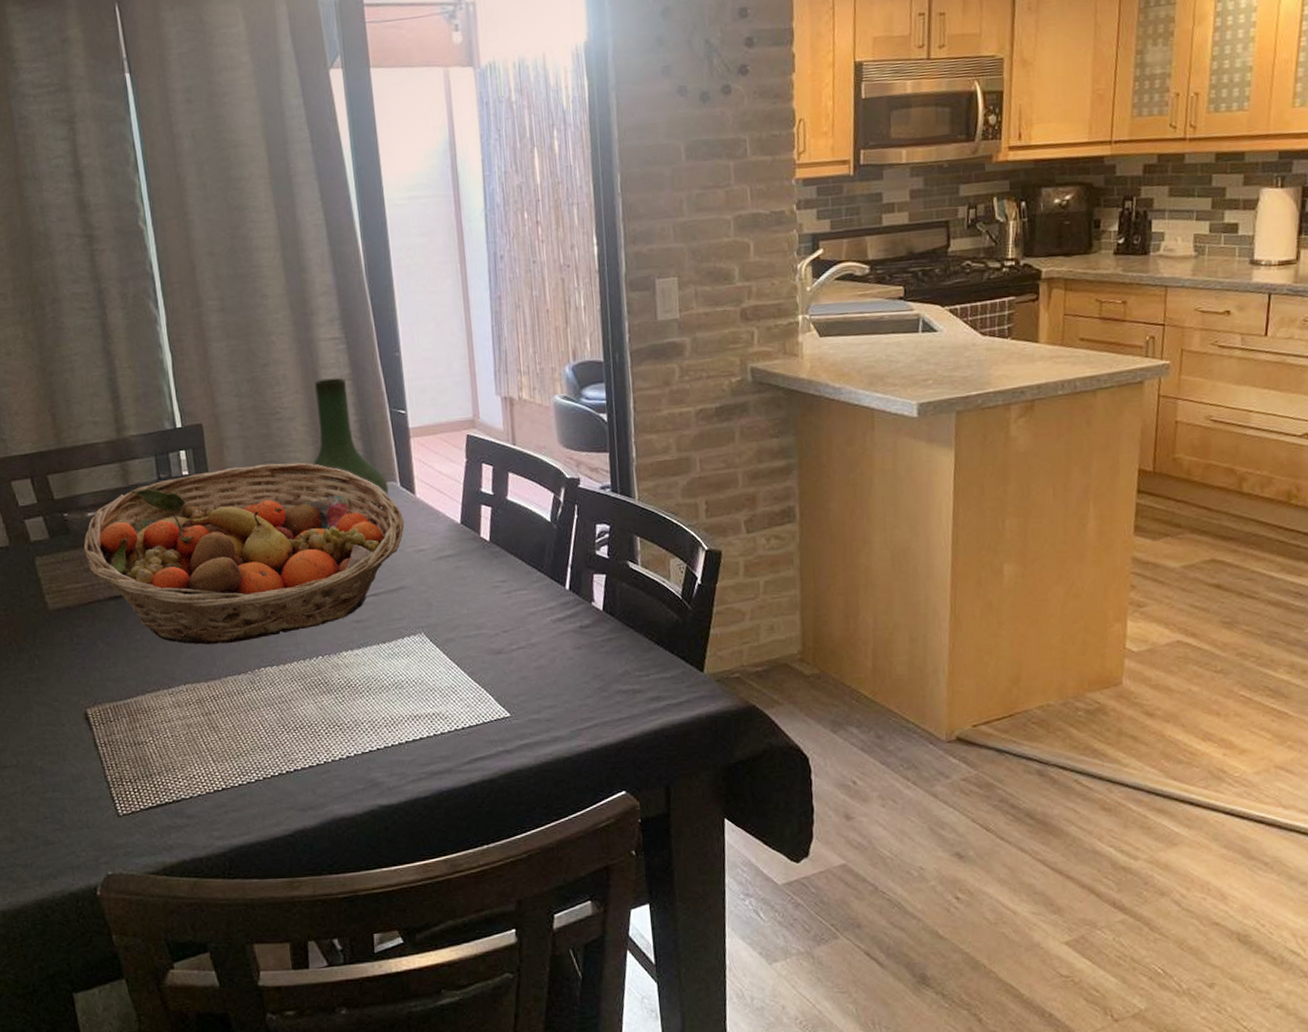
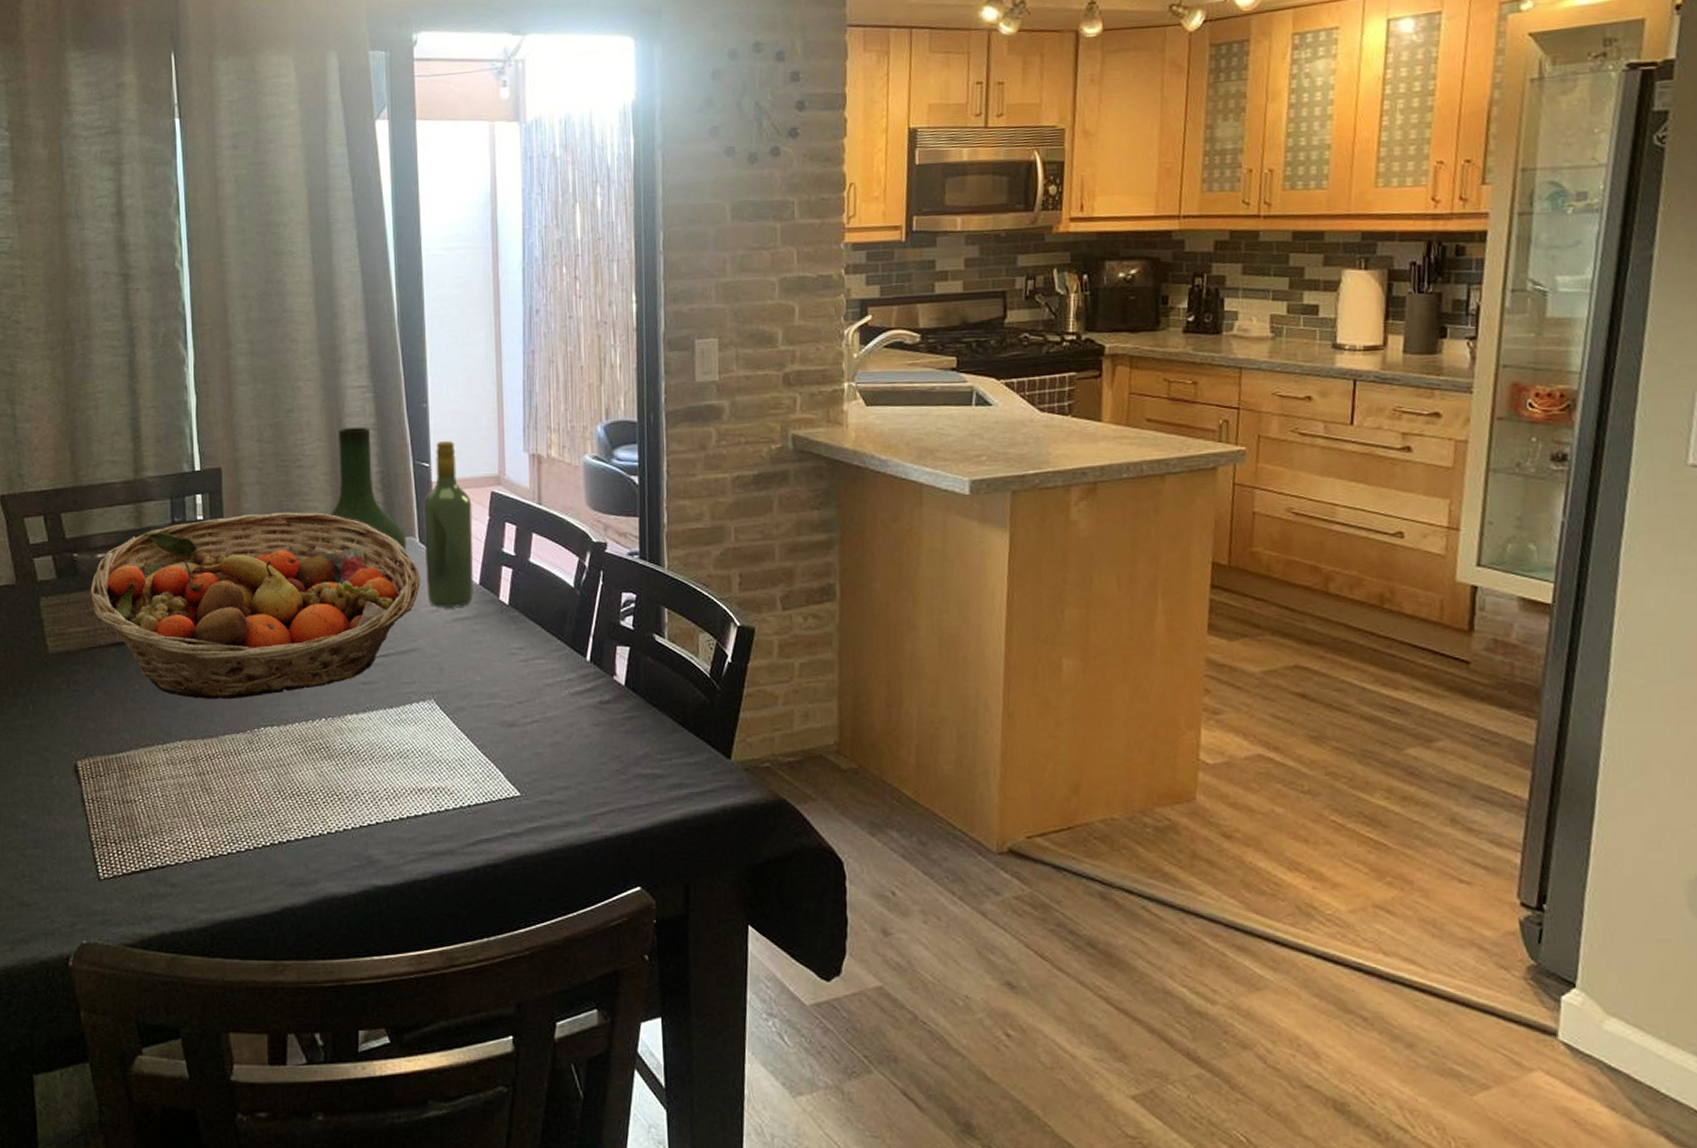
wine bottle: none [402,388,456,547] -> present [423,441,474,608]

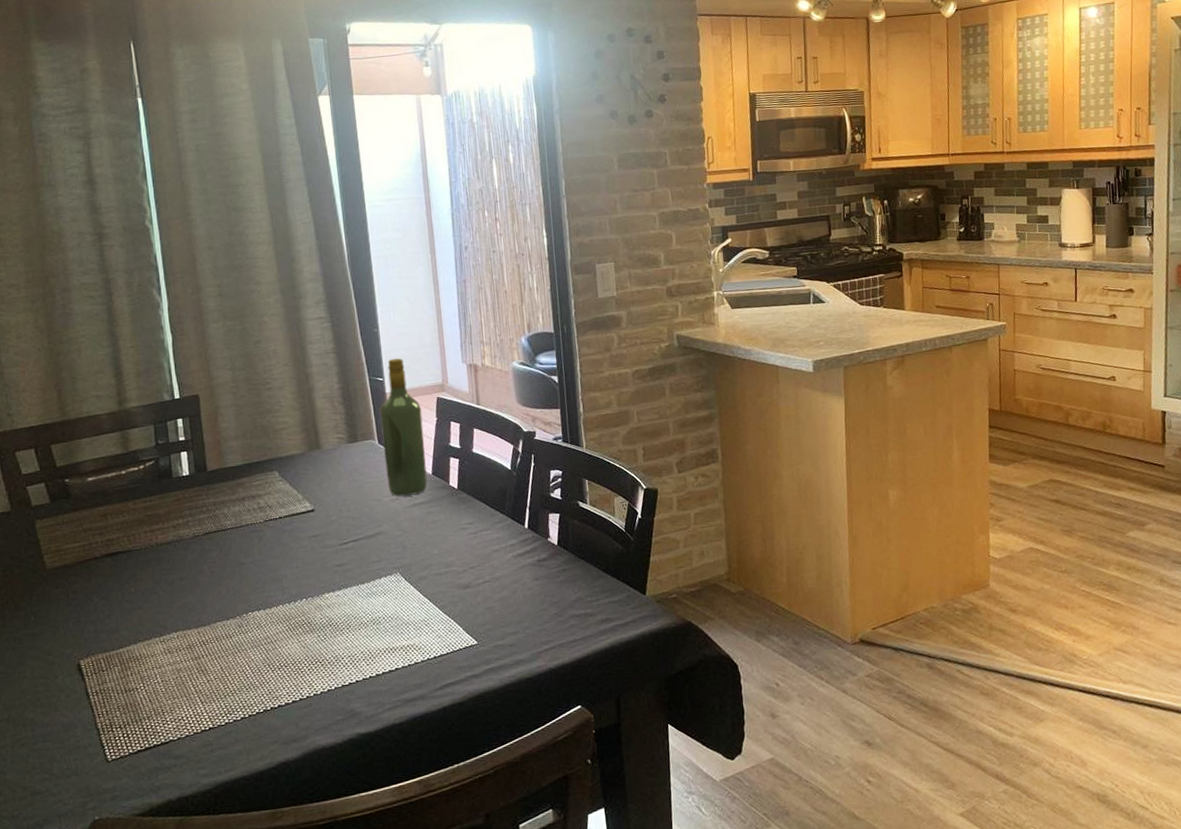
fruit basket: present [90,512,421,700] -> none [83,425,382,594]
vase: present [327,427,407,565] -> none [298,351,368,464]

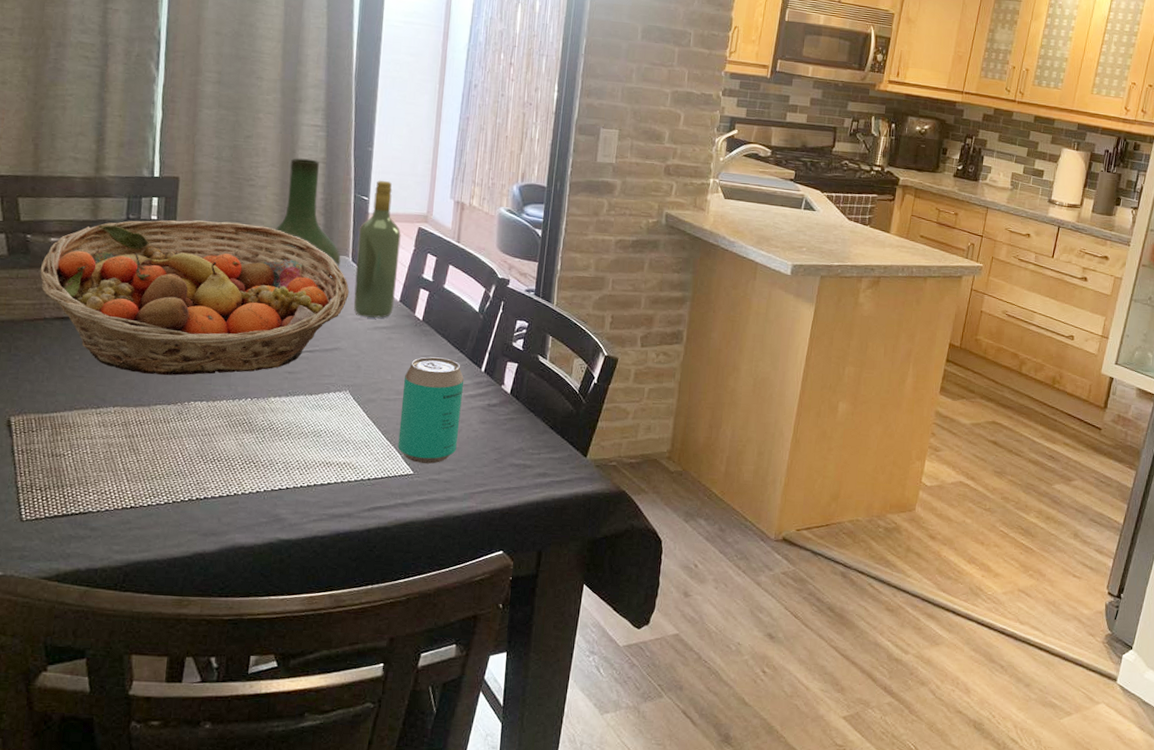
fruit basket: none [83,425,382,594] -> present [39,219,350,376]
vase: none [298,351,368,464] -> present [270,158,341,278]
beverage can: none [451,521,515,632] -> present [398,357,465,464]

